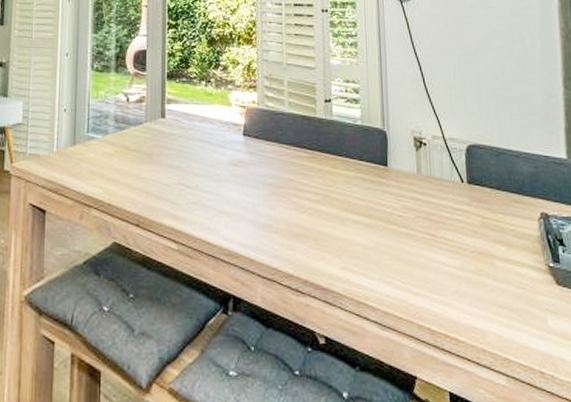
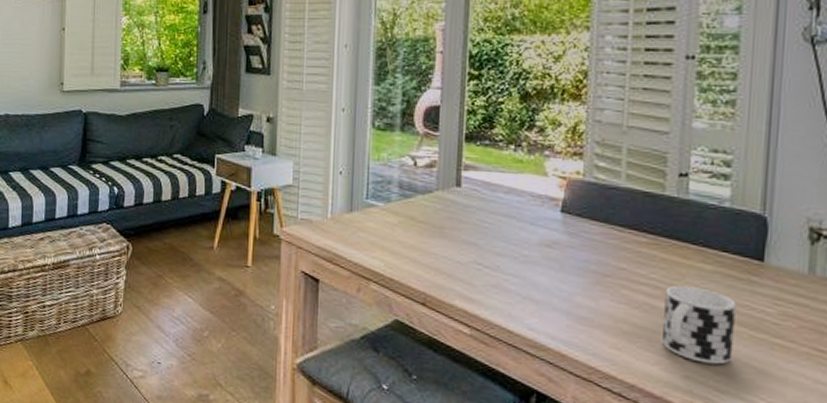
cup: none [323,191,374,255] -> present [662,285,736,365]

